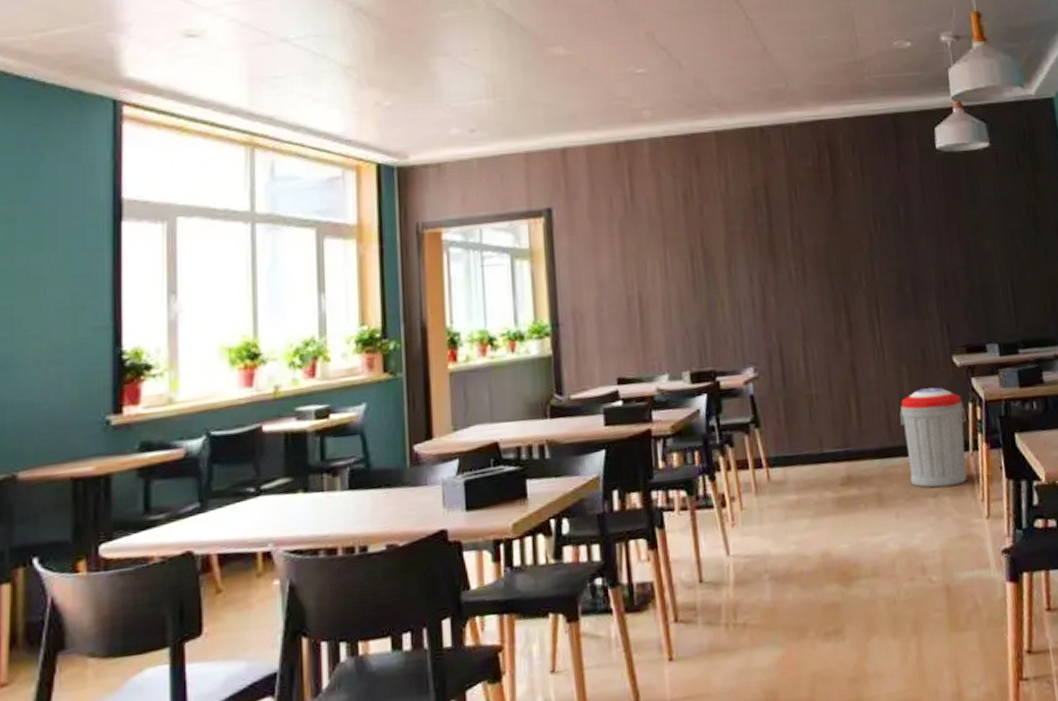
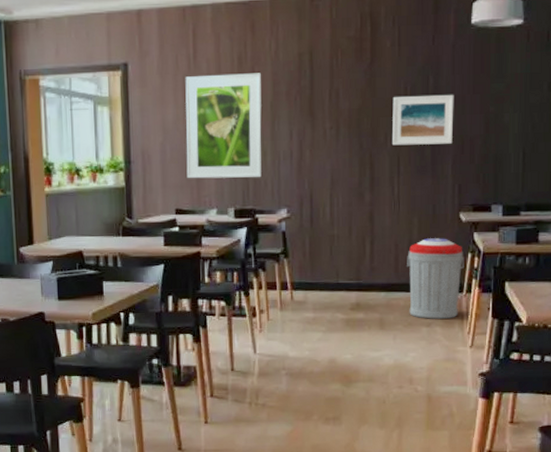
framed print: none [621,211,720,340] -> present [185,73,262,179]
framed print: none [862,224,934,285] -> present [393,94,454,146]

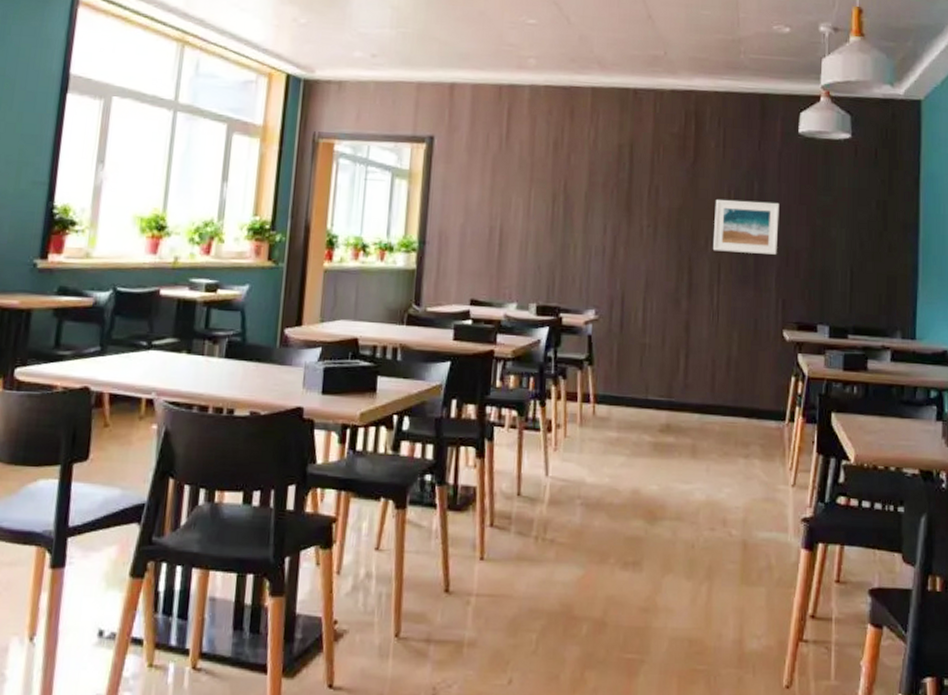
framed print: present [185,73,262,179] -> none [486,157,577,273]
trash can: present [407,238,465,319] -> none [724,356,788,451]

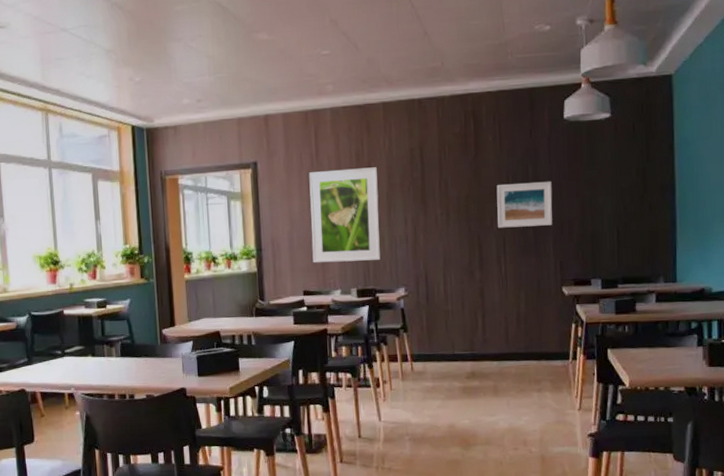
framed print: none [486,157,577,273] -> present [309,167,380,263]

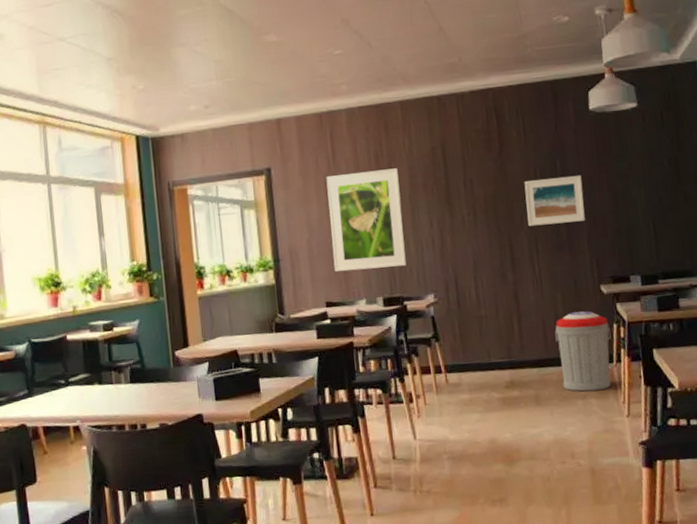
trash can: none [516,310,569,385] -> present [554,311,612,392]

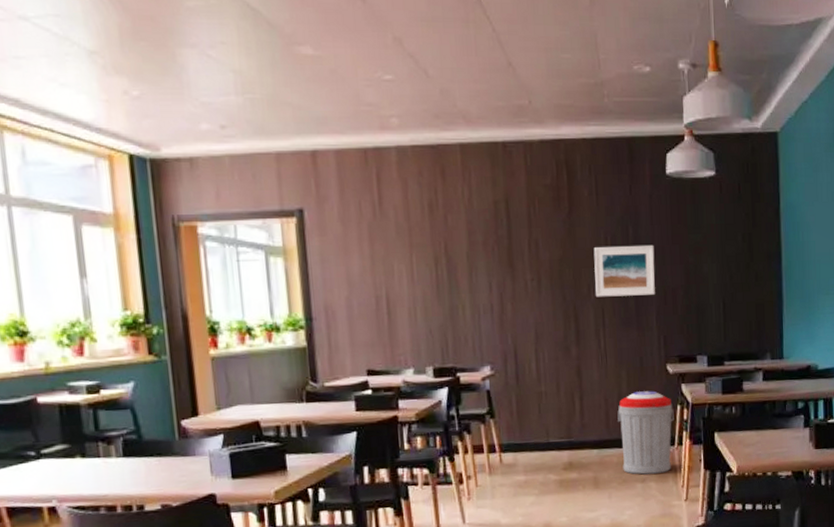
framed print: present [326,168,406,272] -> none [370,221,461,336]

